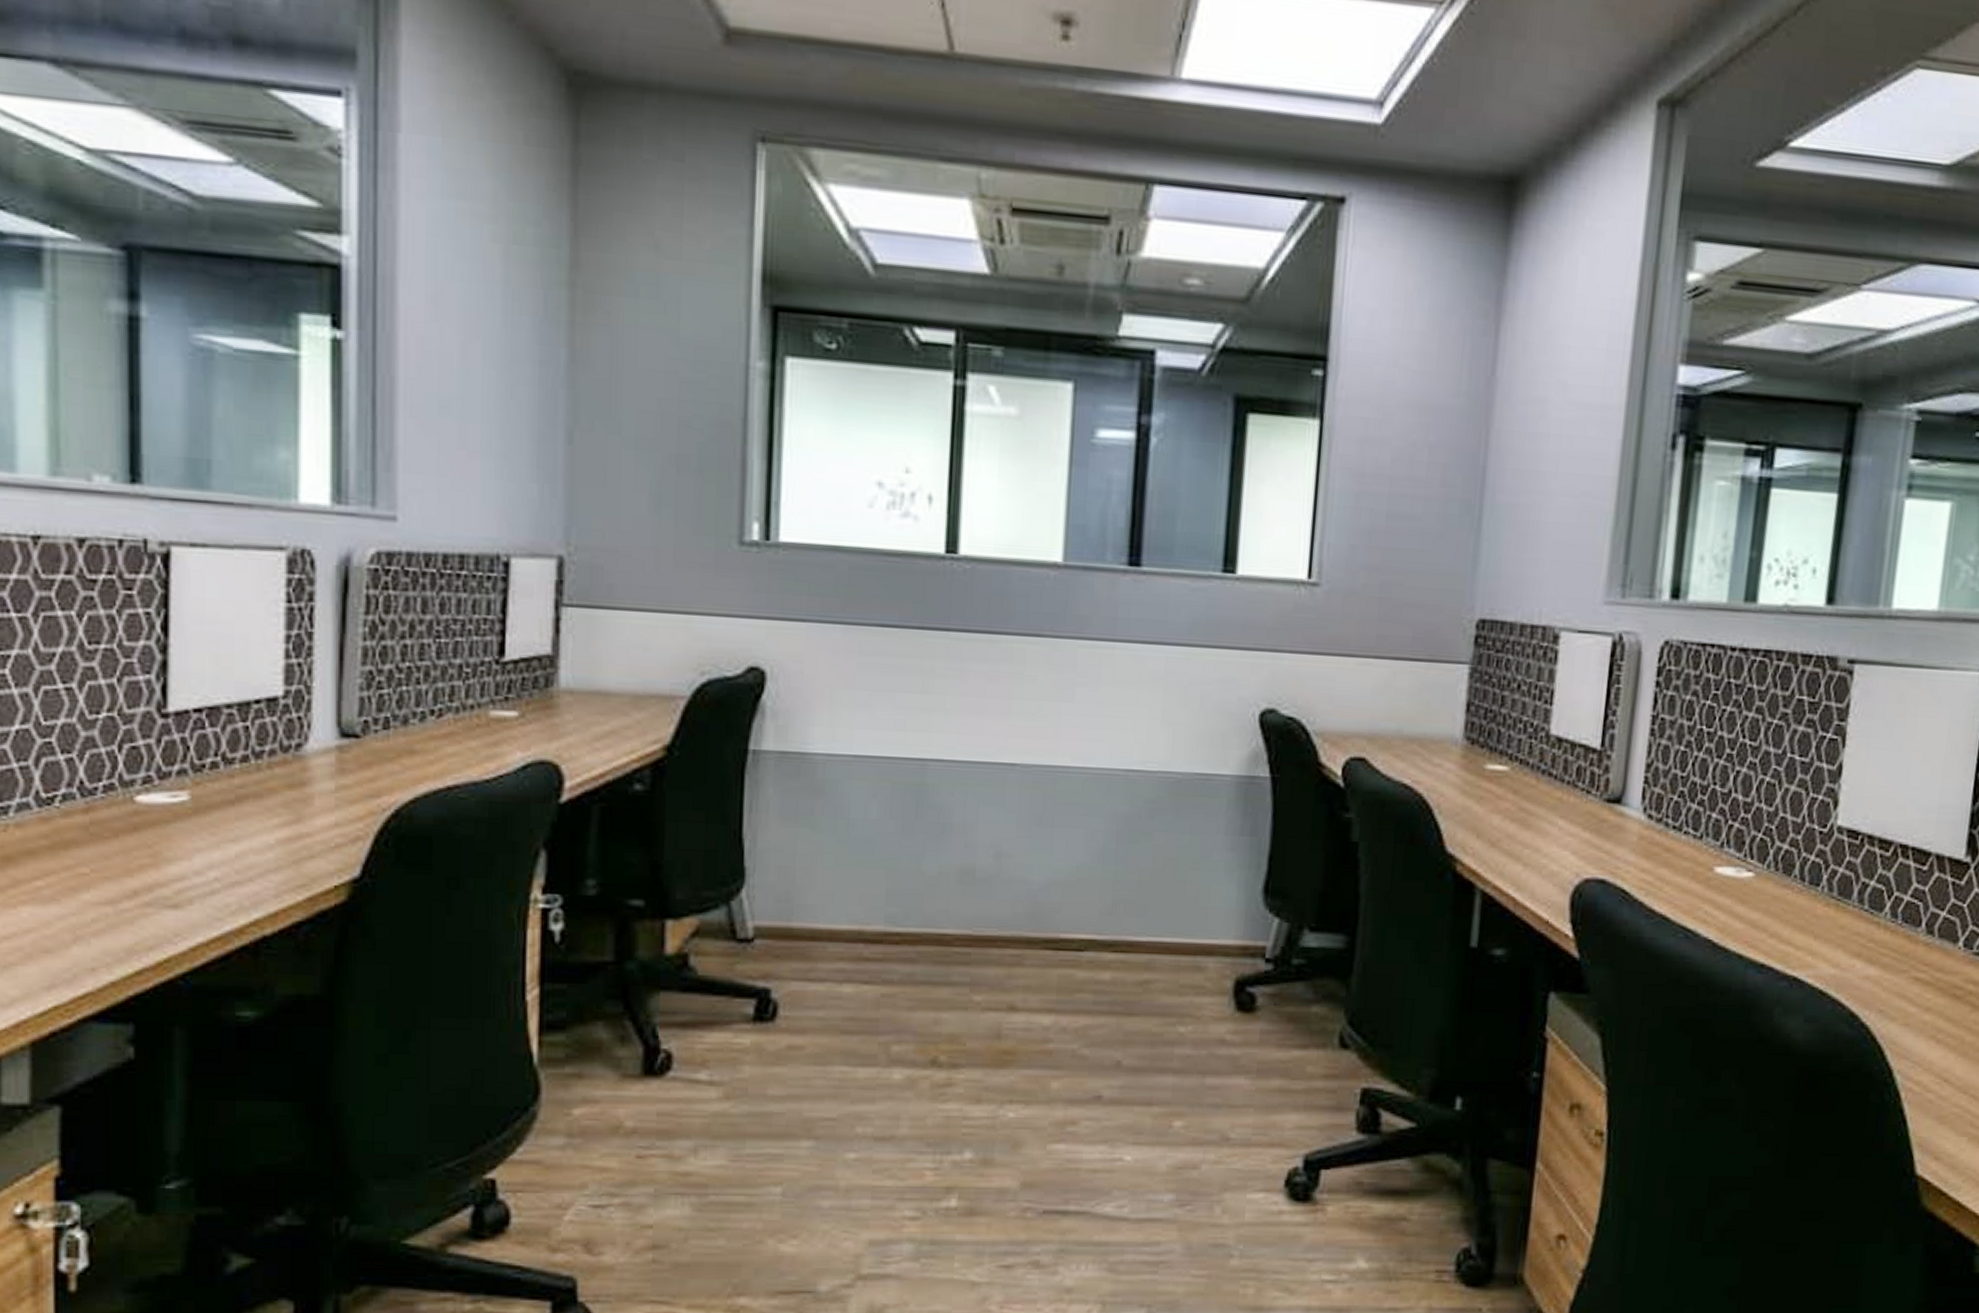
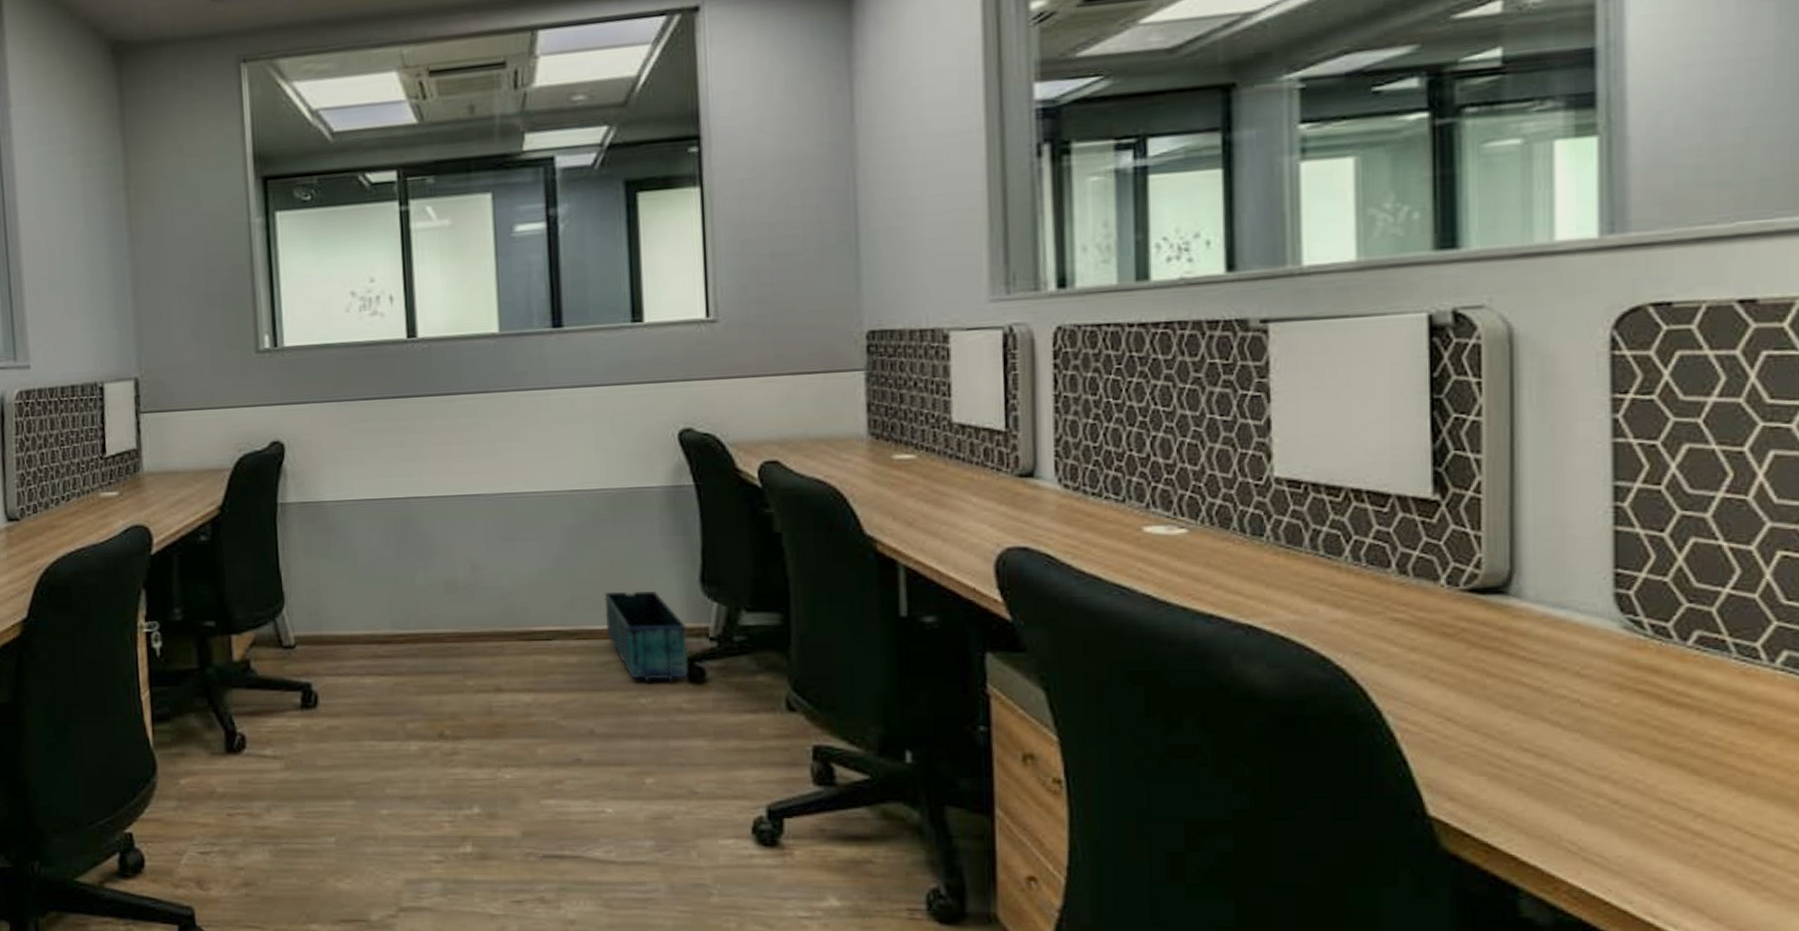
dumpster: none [1148,898,1243,1008] -> present [604,591,688,682]

